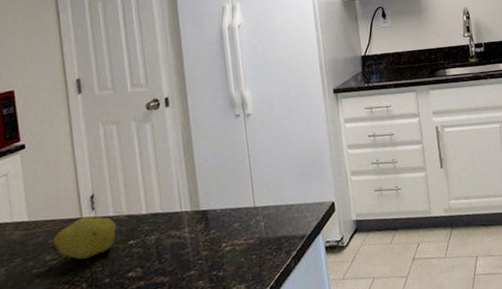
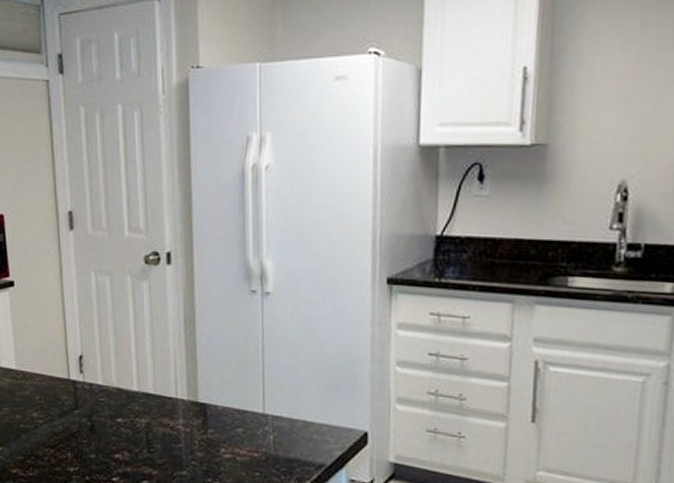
fruit: present [52,216,116,260] -> none [38,378,104,427]

